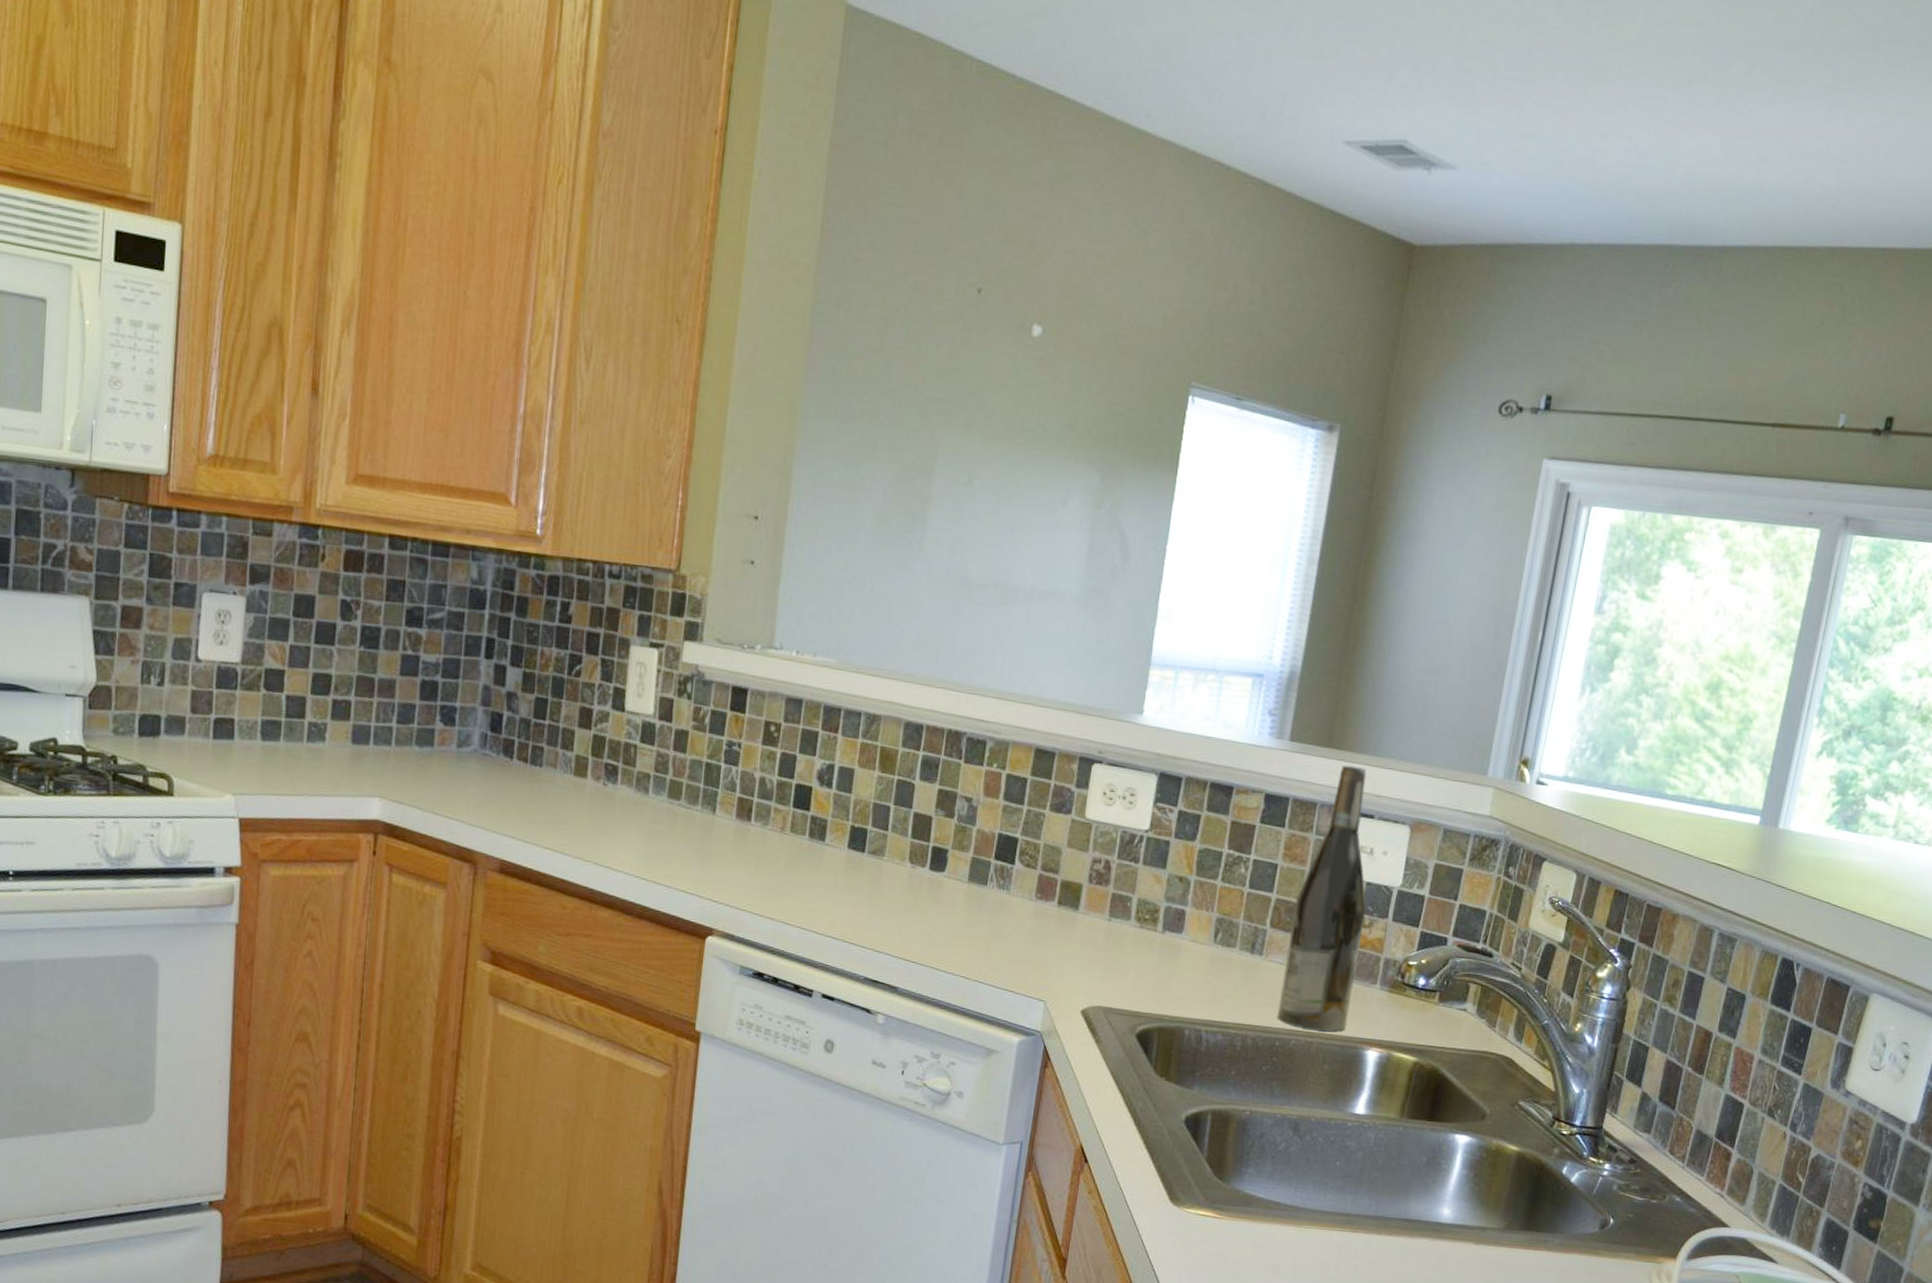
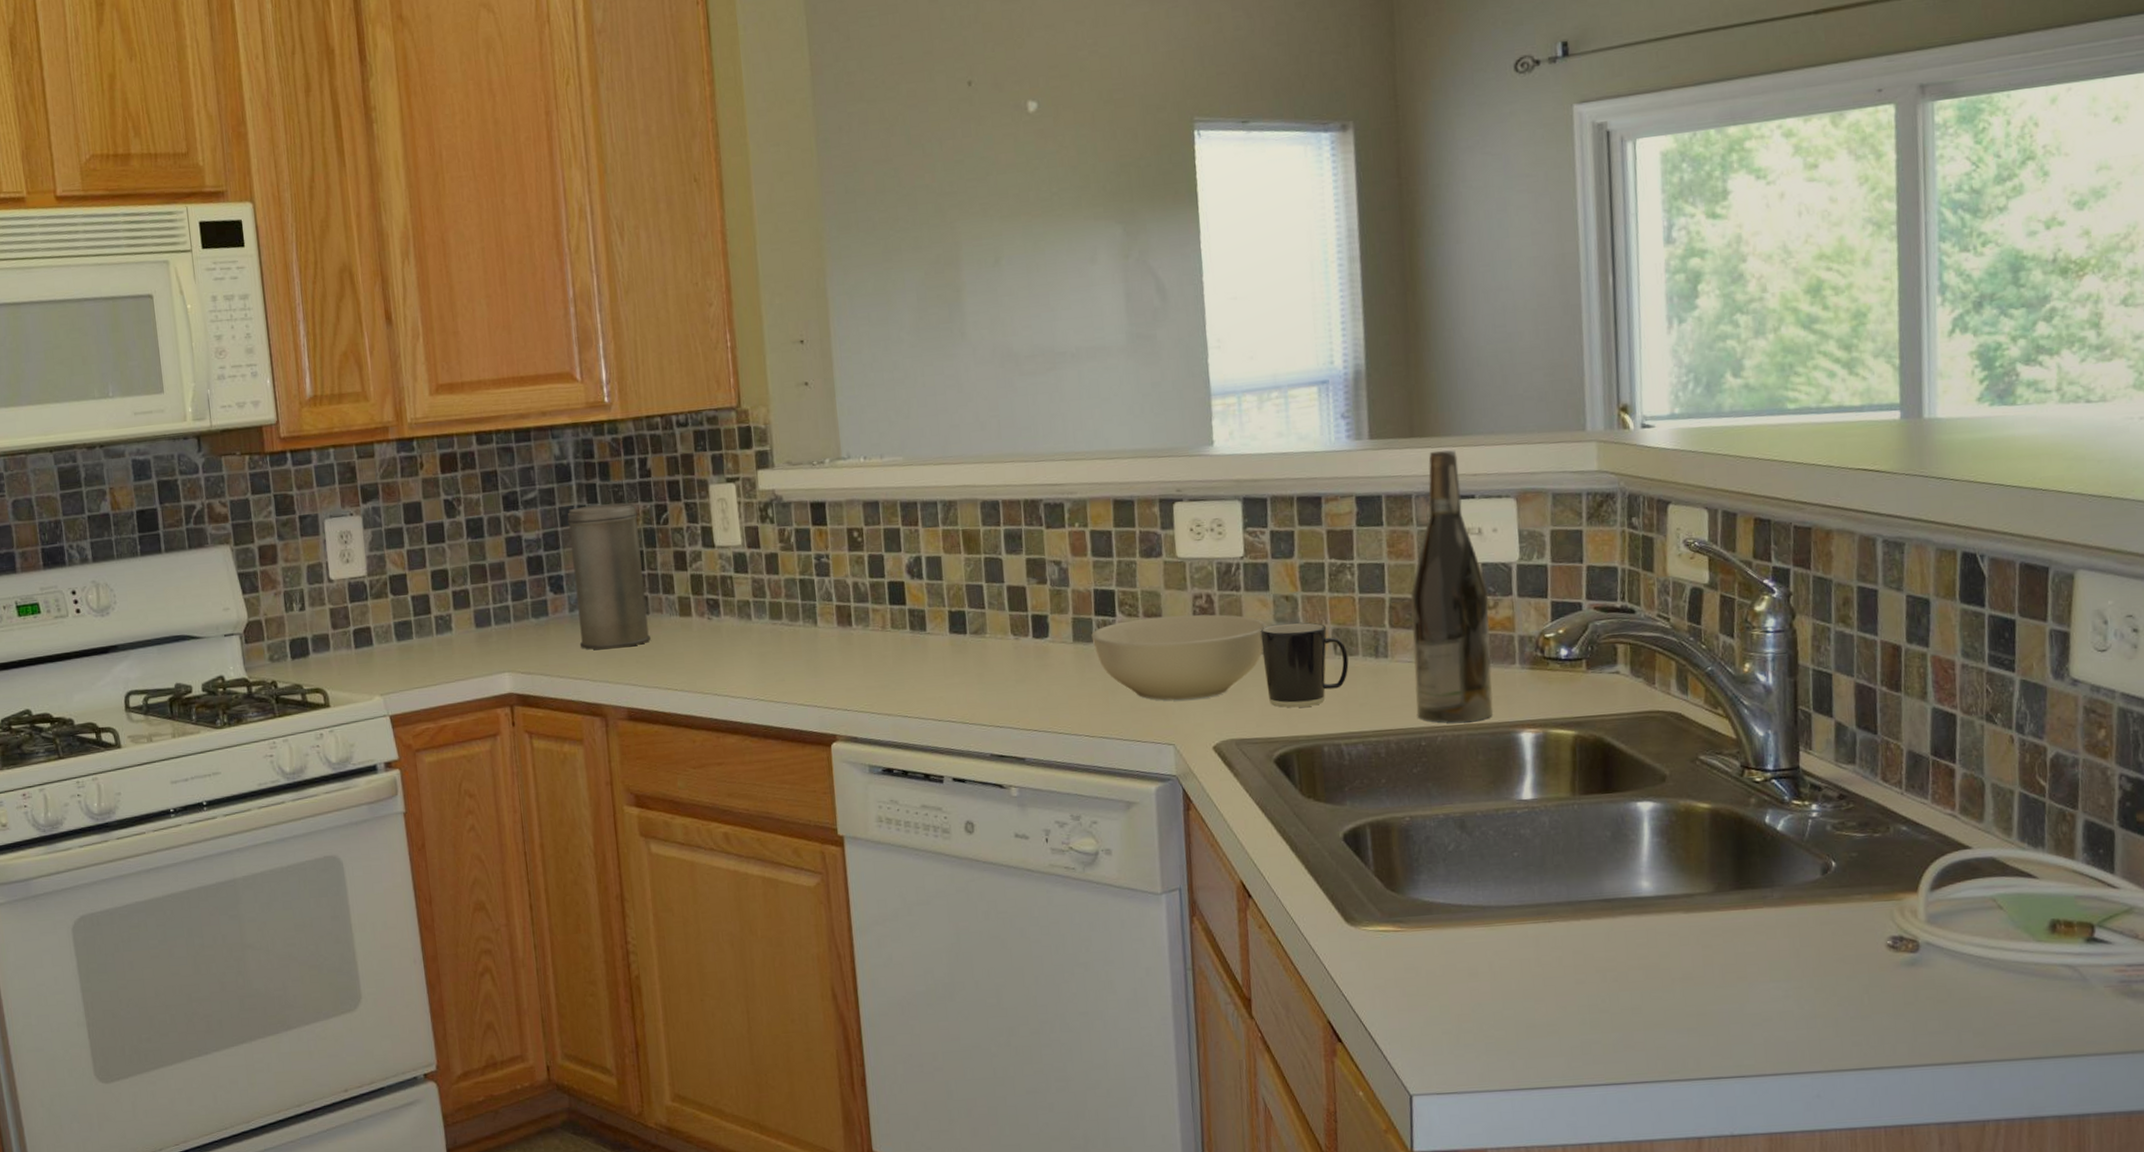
canister: none [461,638,550,797] -> present [567,502,651,650]
bowl: none [986,871,1157,962] -> present [1091,614,1268,701]
mug: none [1143,902,1227,989] -> present [1259,622,1349,708]

